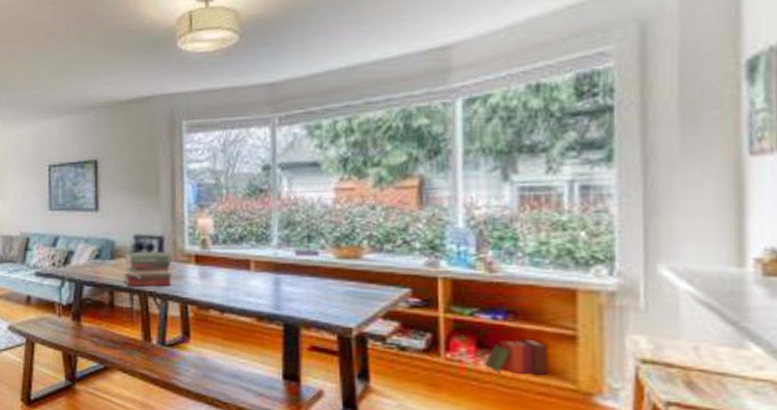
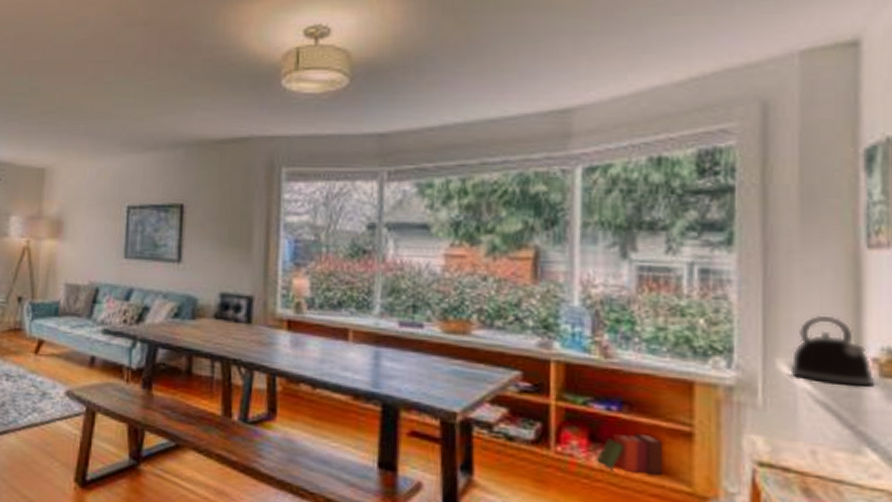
books: present [124,251,172,288] -> none [206,311,261,354]
kettle: none [672,221,759,287] -> present [790,315,876,388]

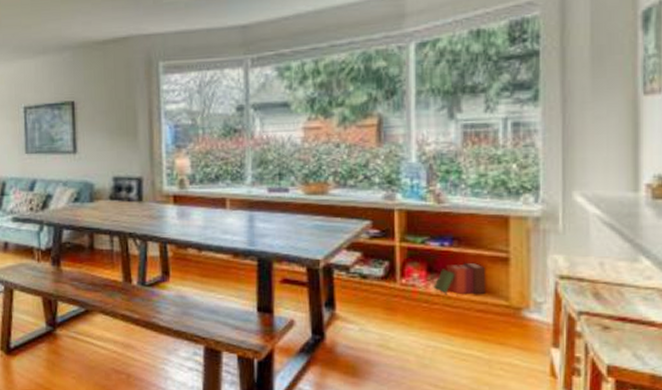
kettle: present [790,315,876,388] -> none [584,152,649,209]

